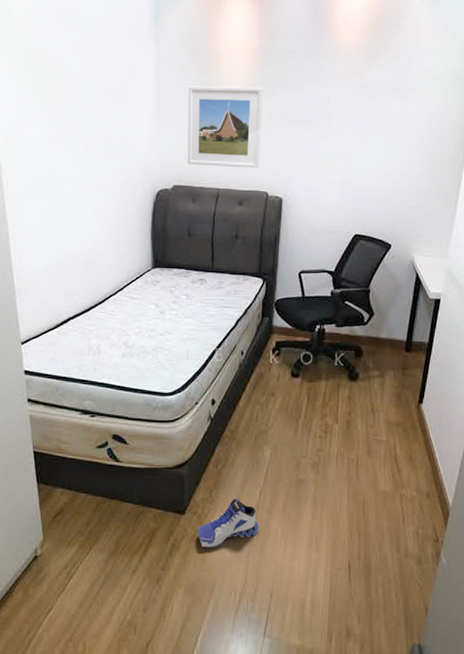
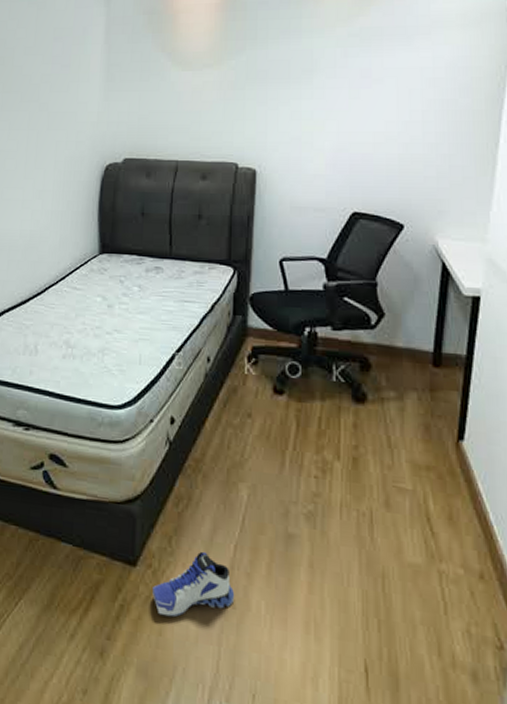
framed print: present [187,86,264,169] -> none [140,43,230,136]

